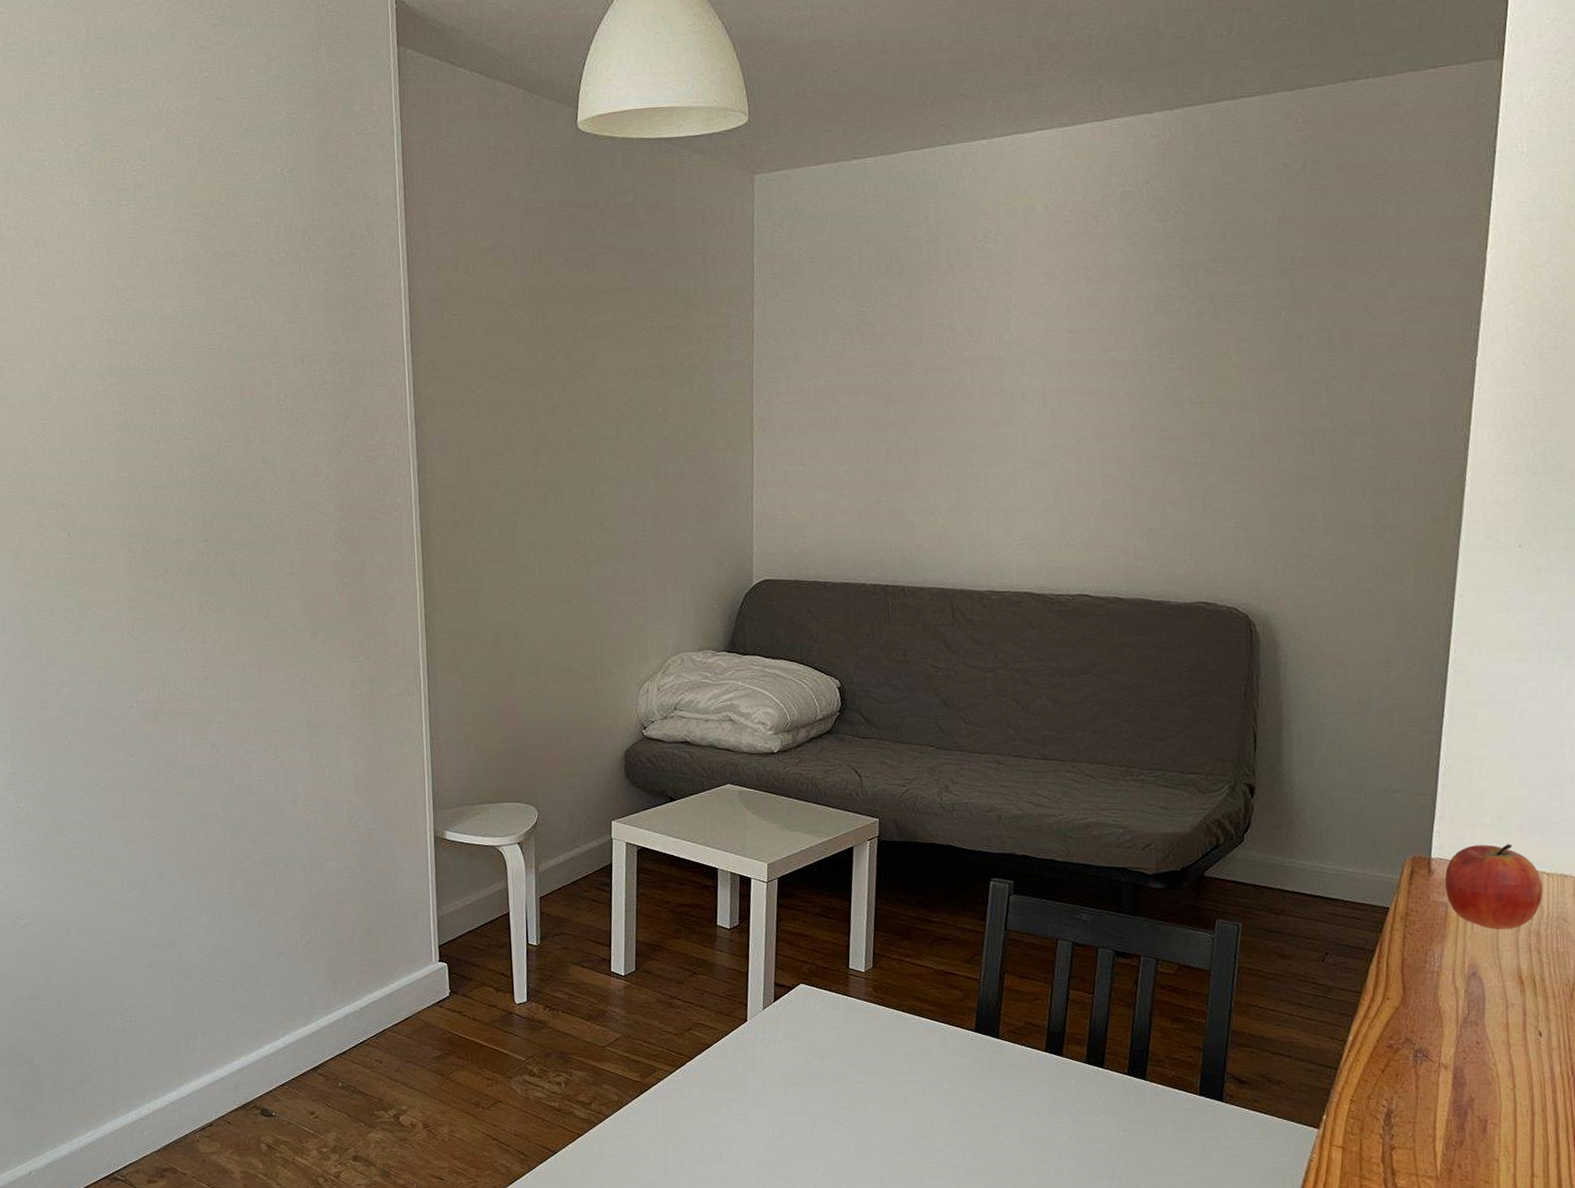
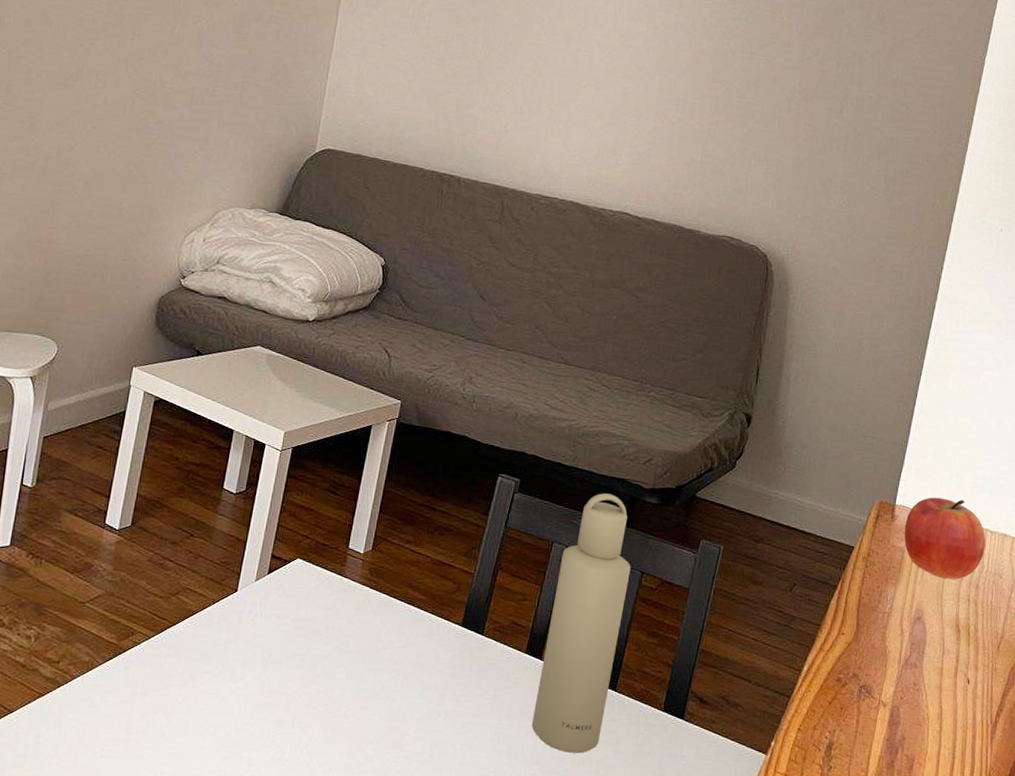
bottle: none [1062,884,1144,1145] -> present [531,493,631,754]

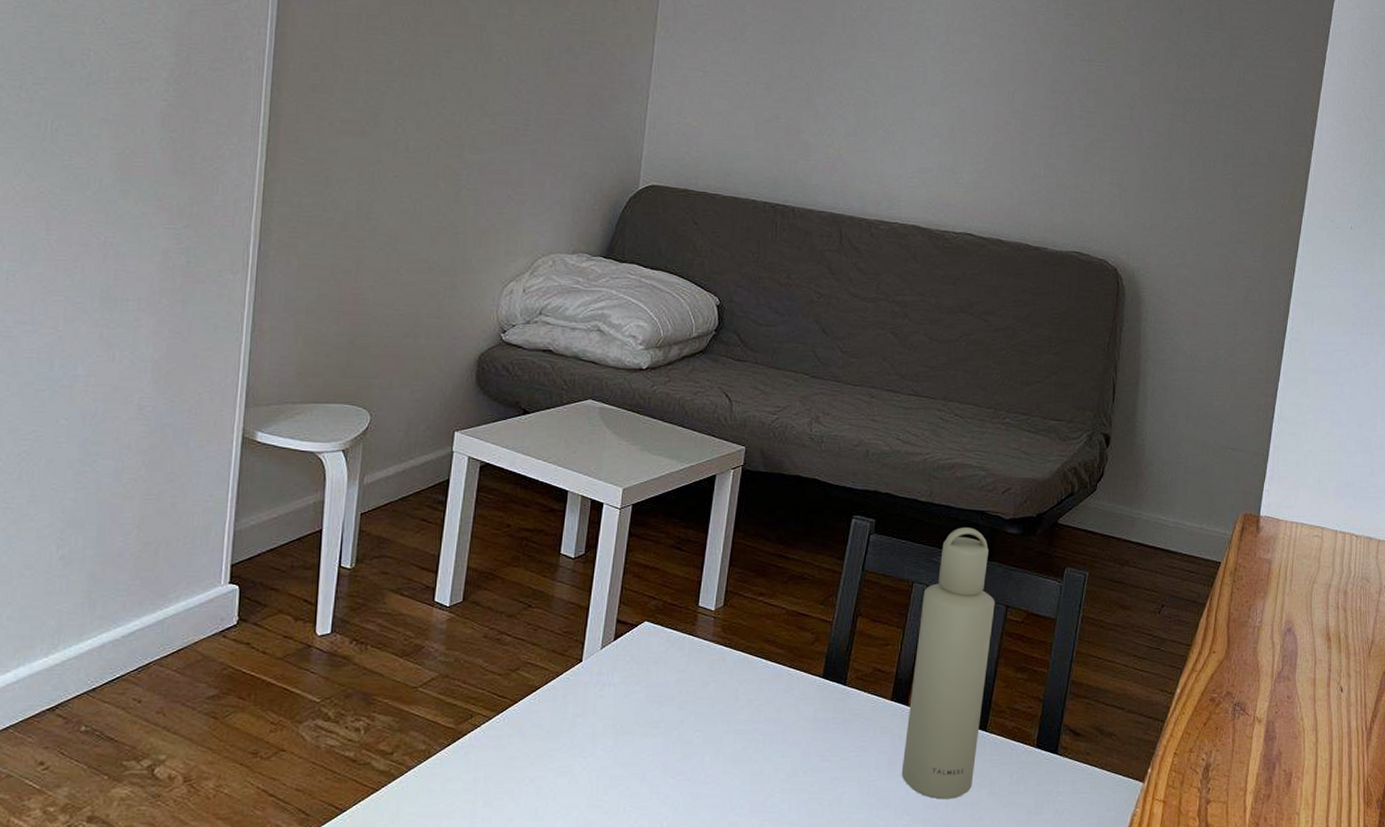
fruit: present [904,497,986,580] -> none [1270,505,1352,588]

